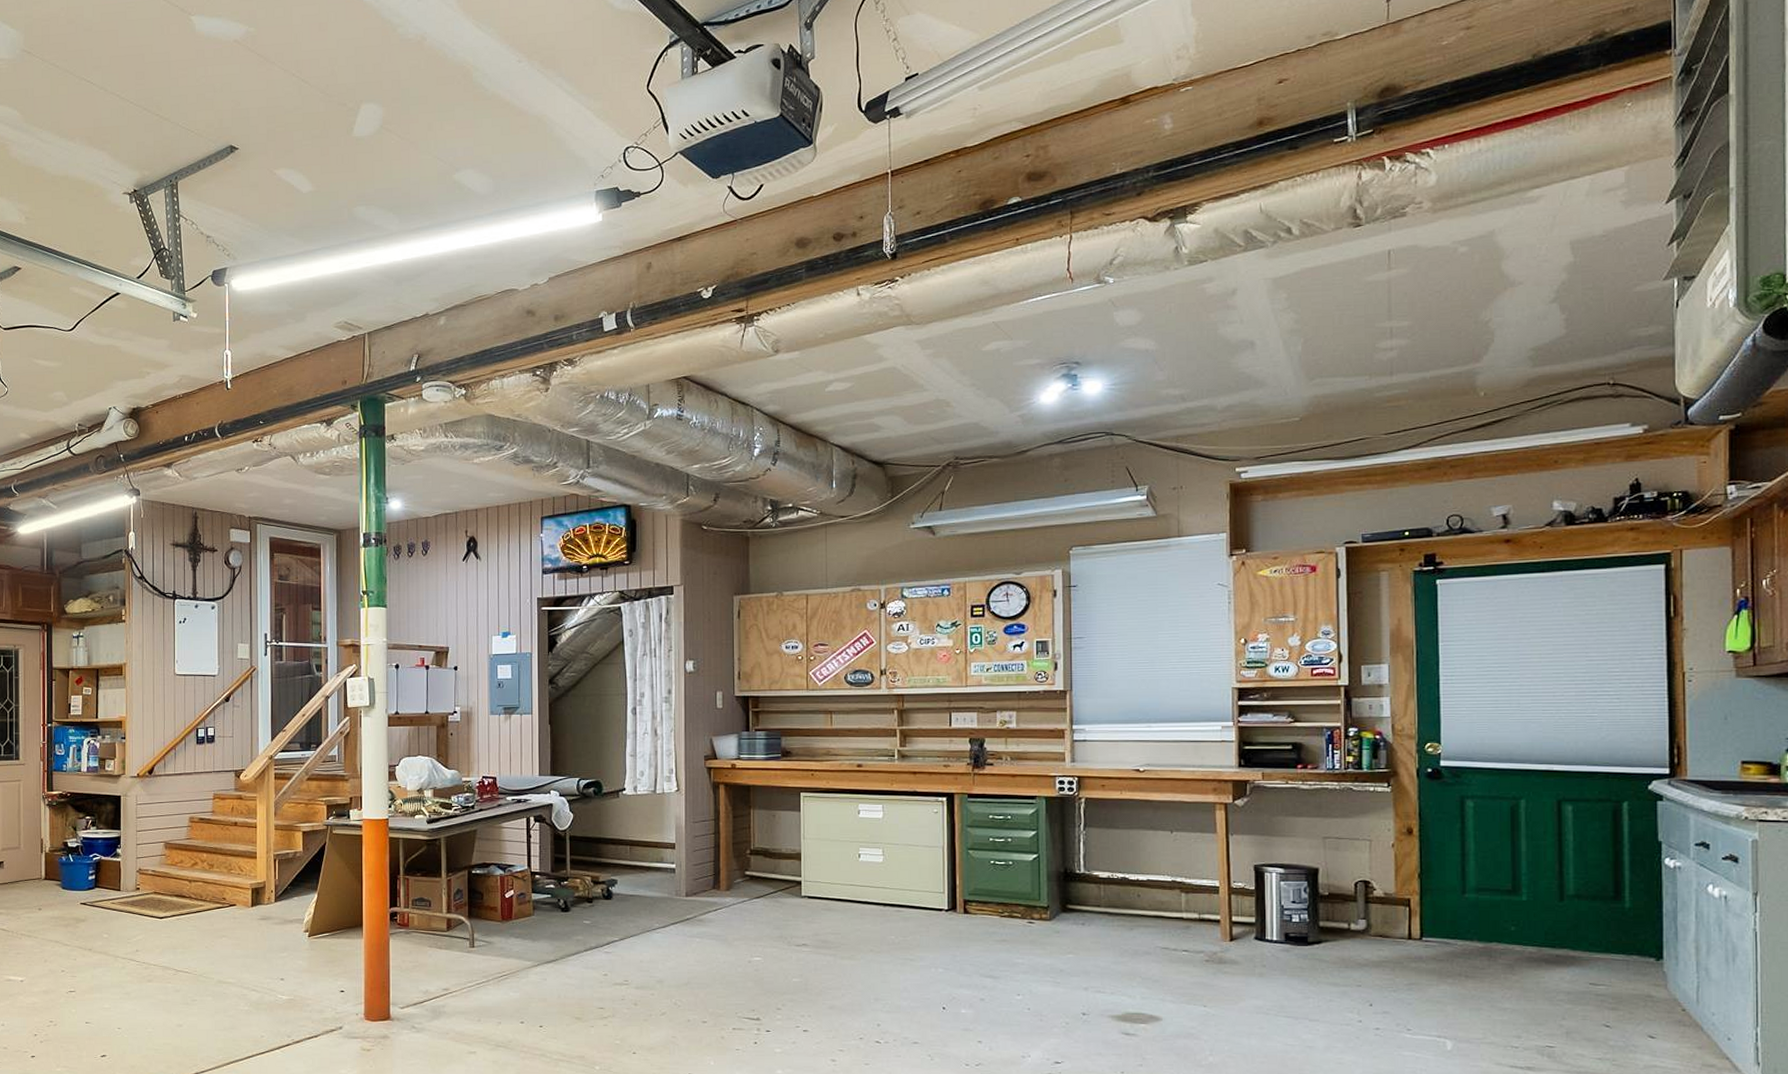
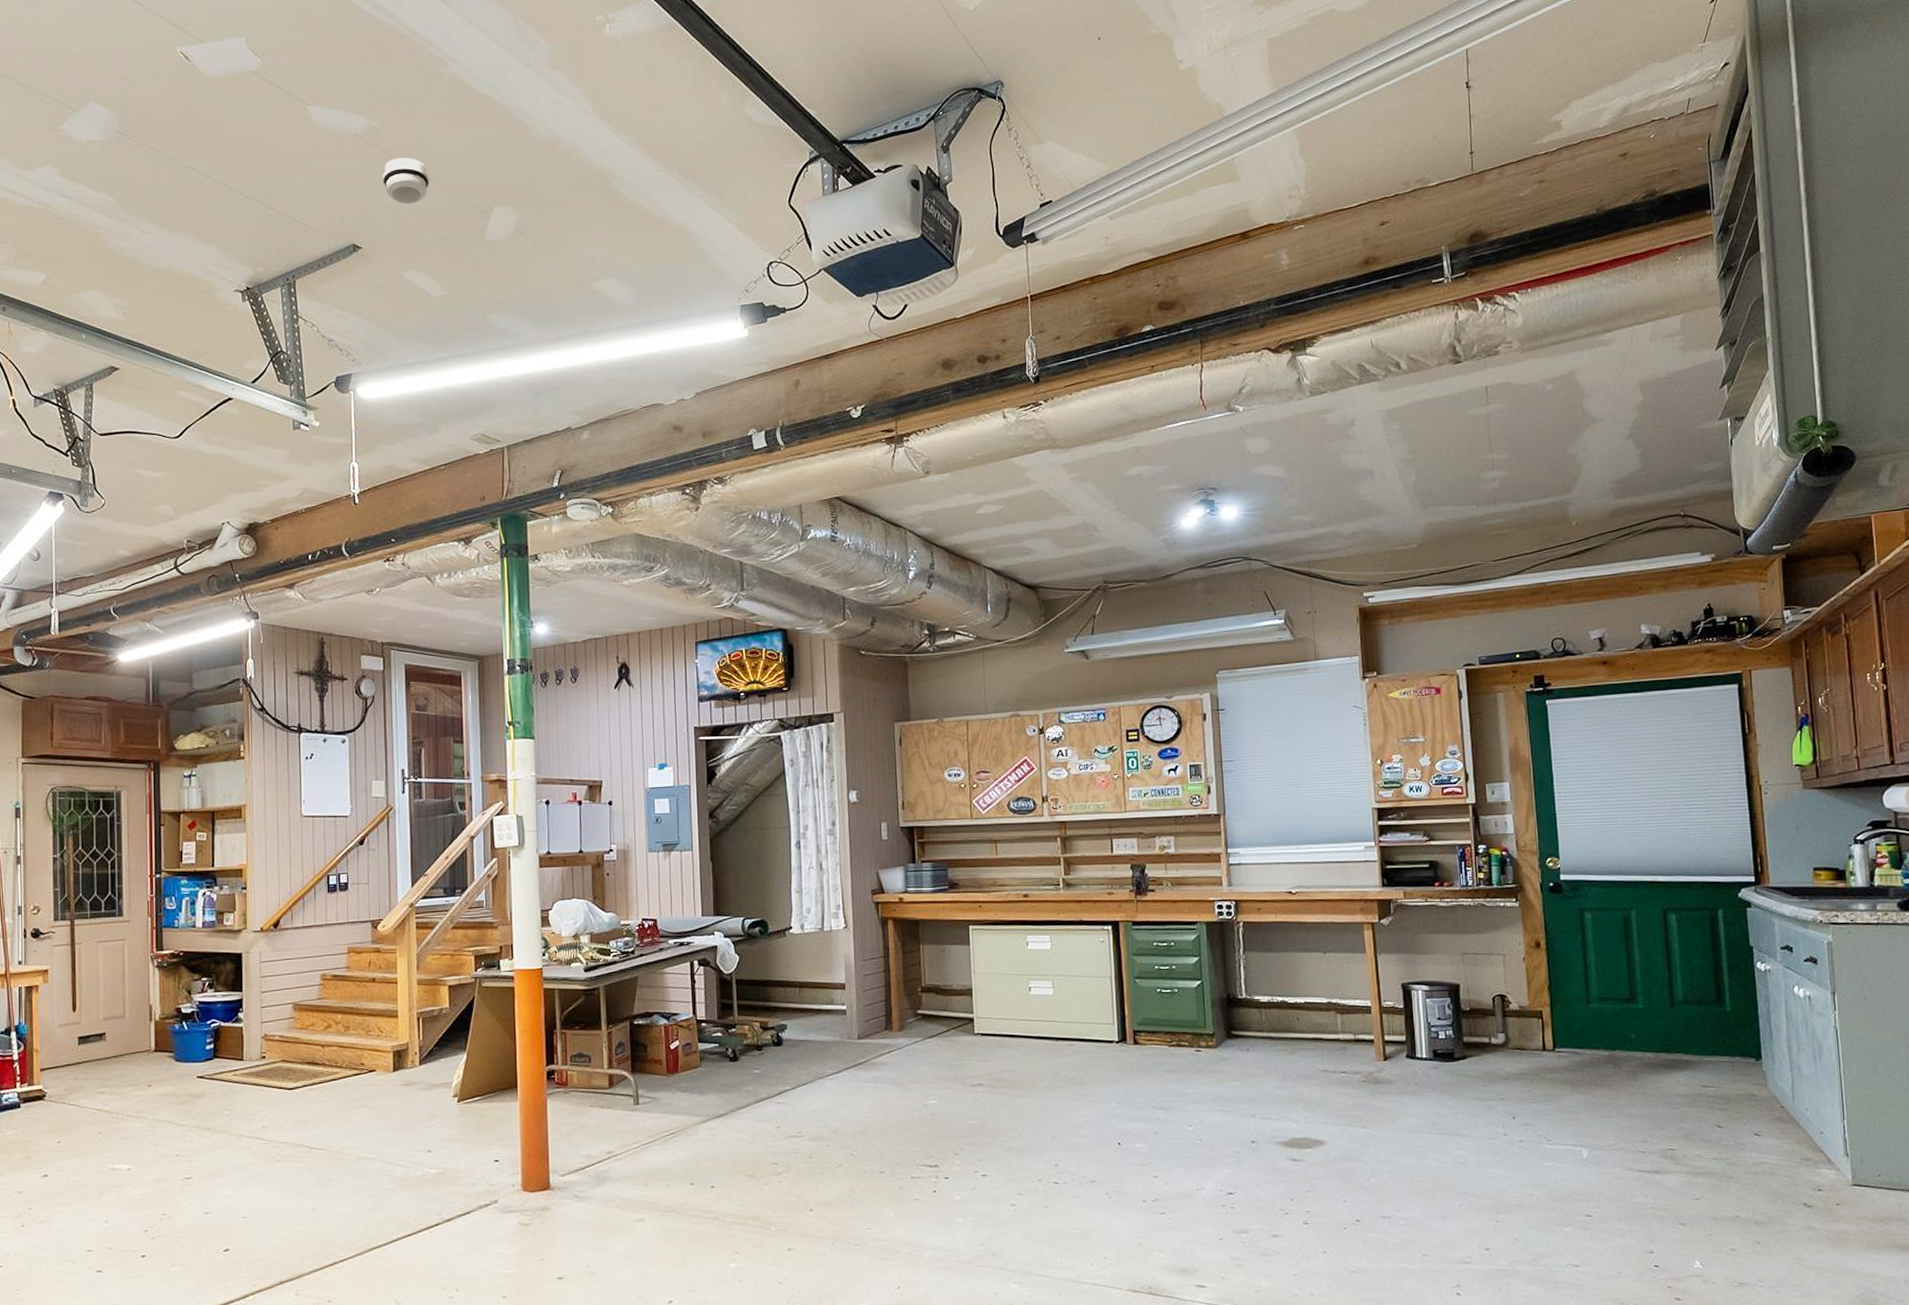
smoke detector: none [259,61,302,106] -> present [382,158,429,204]

